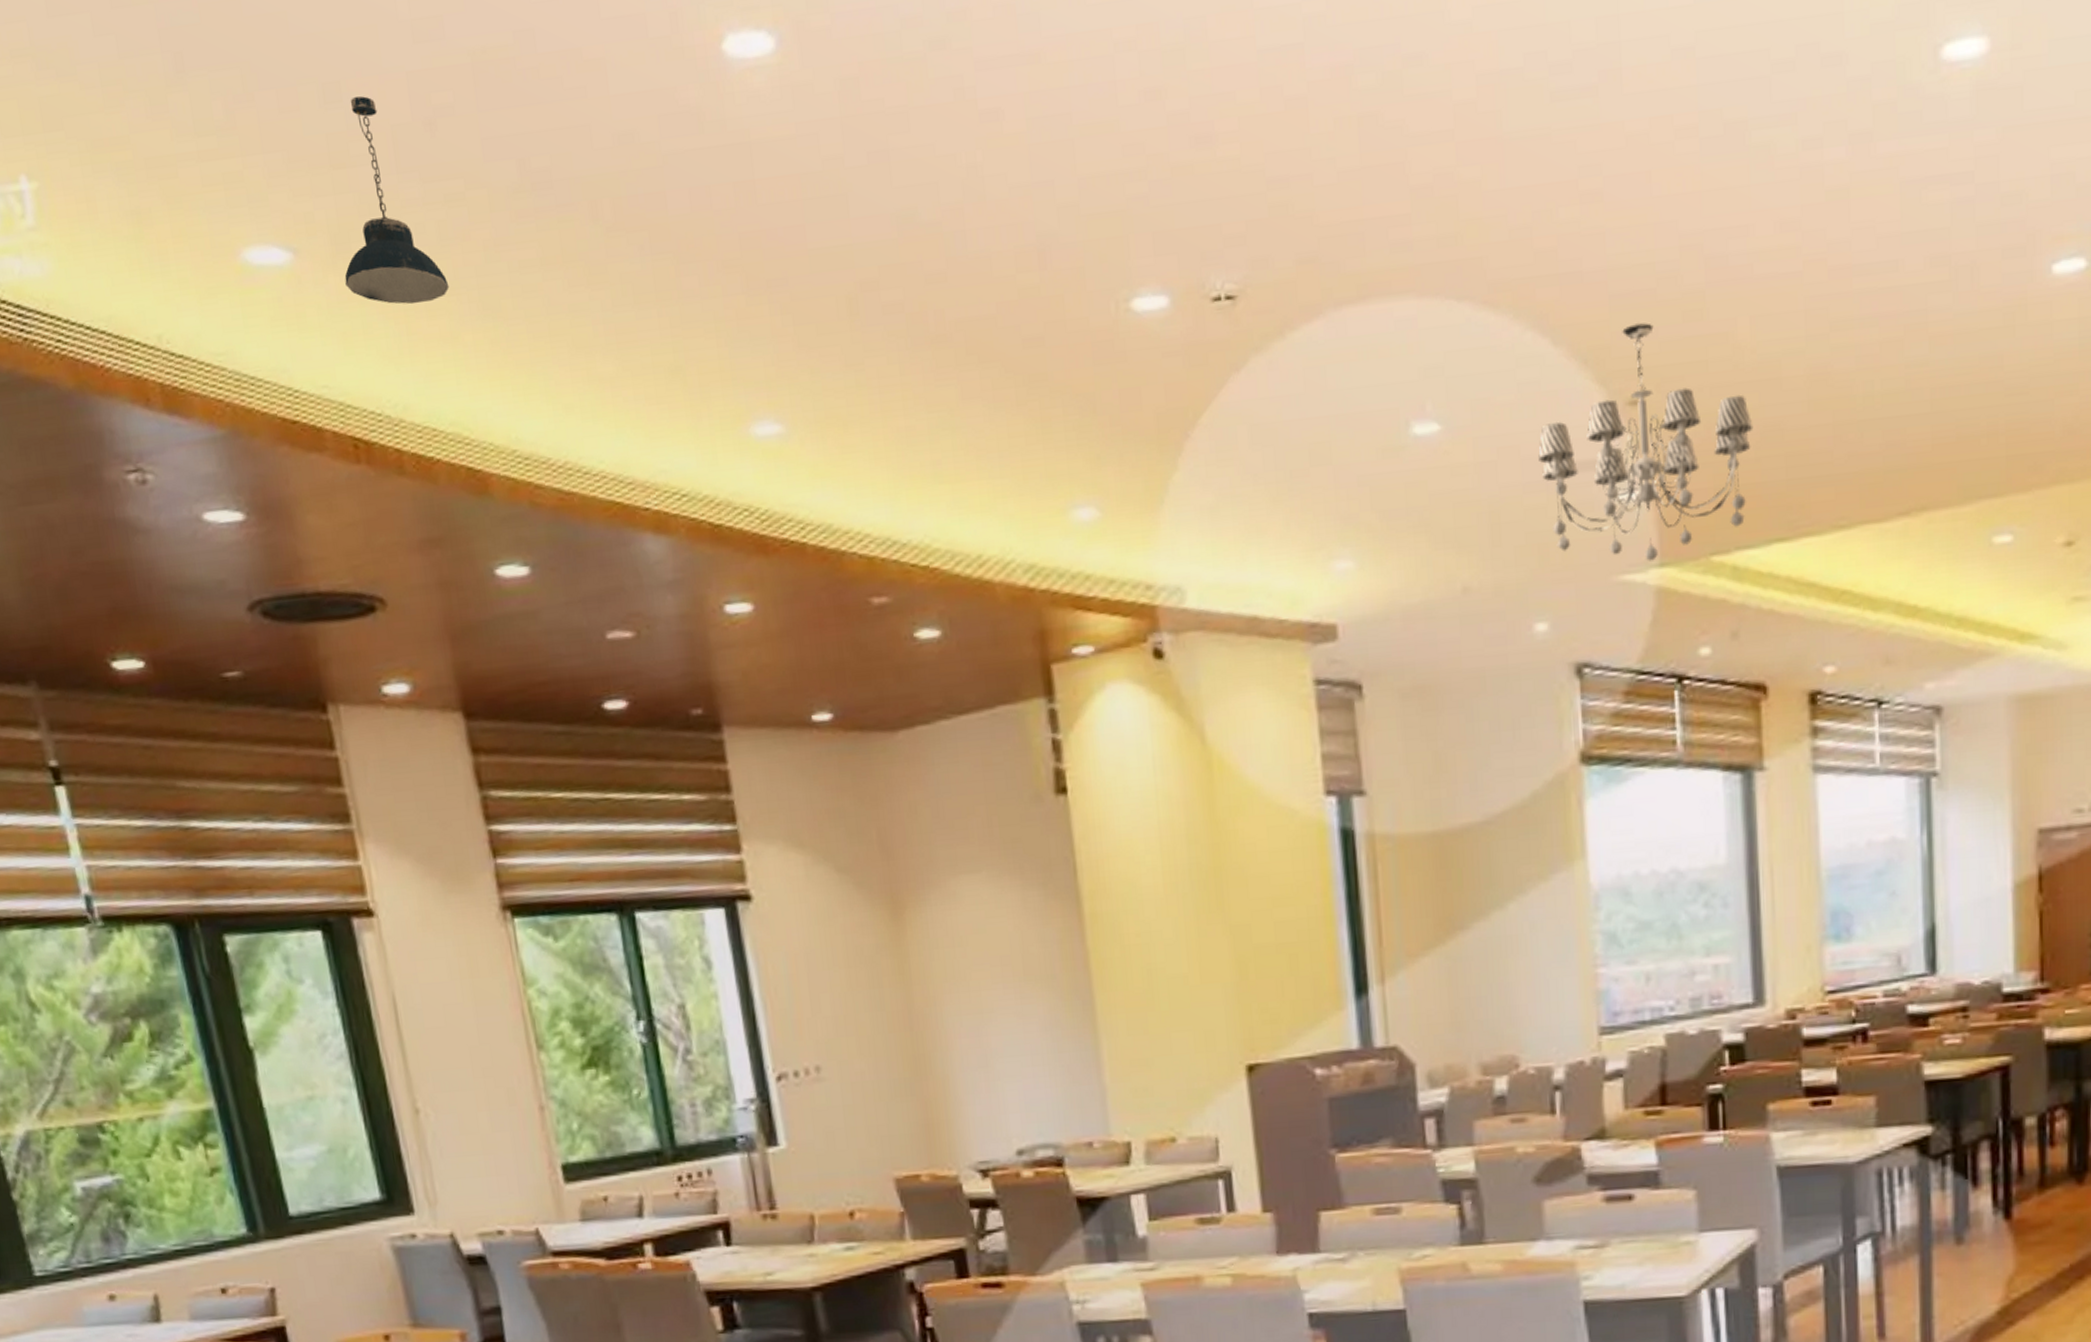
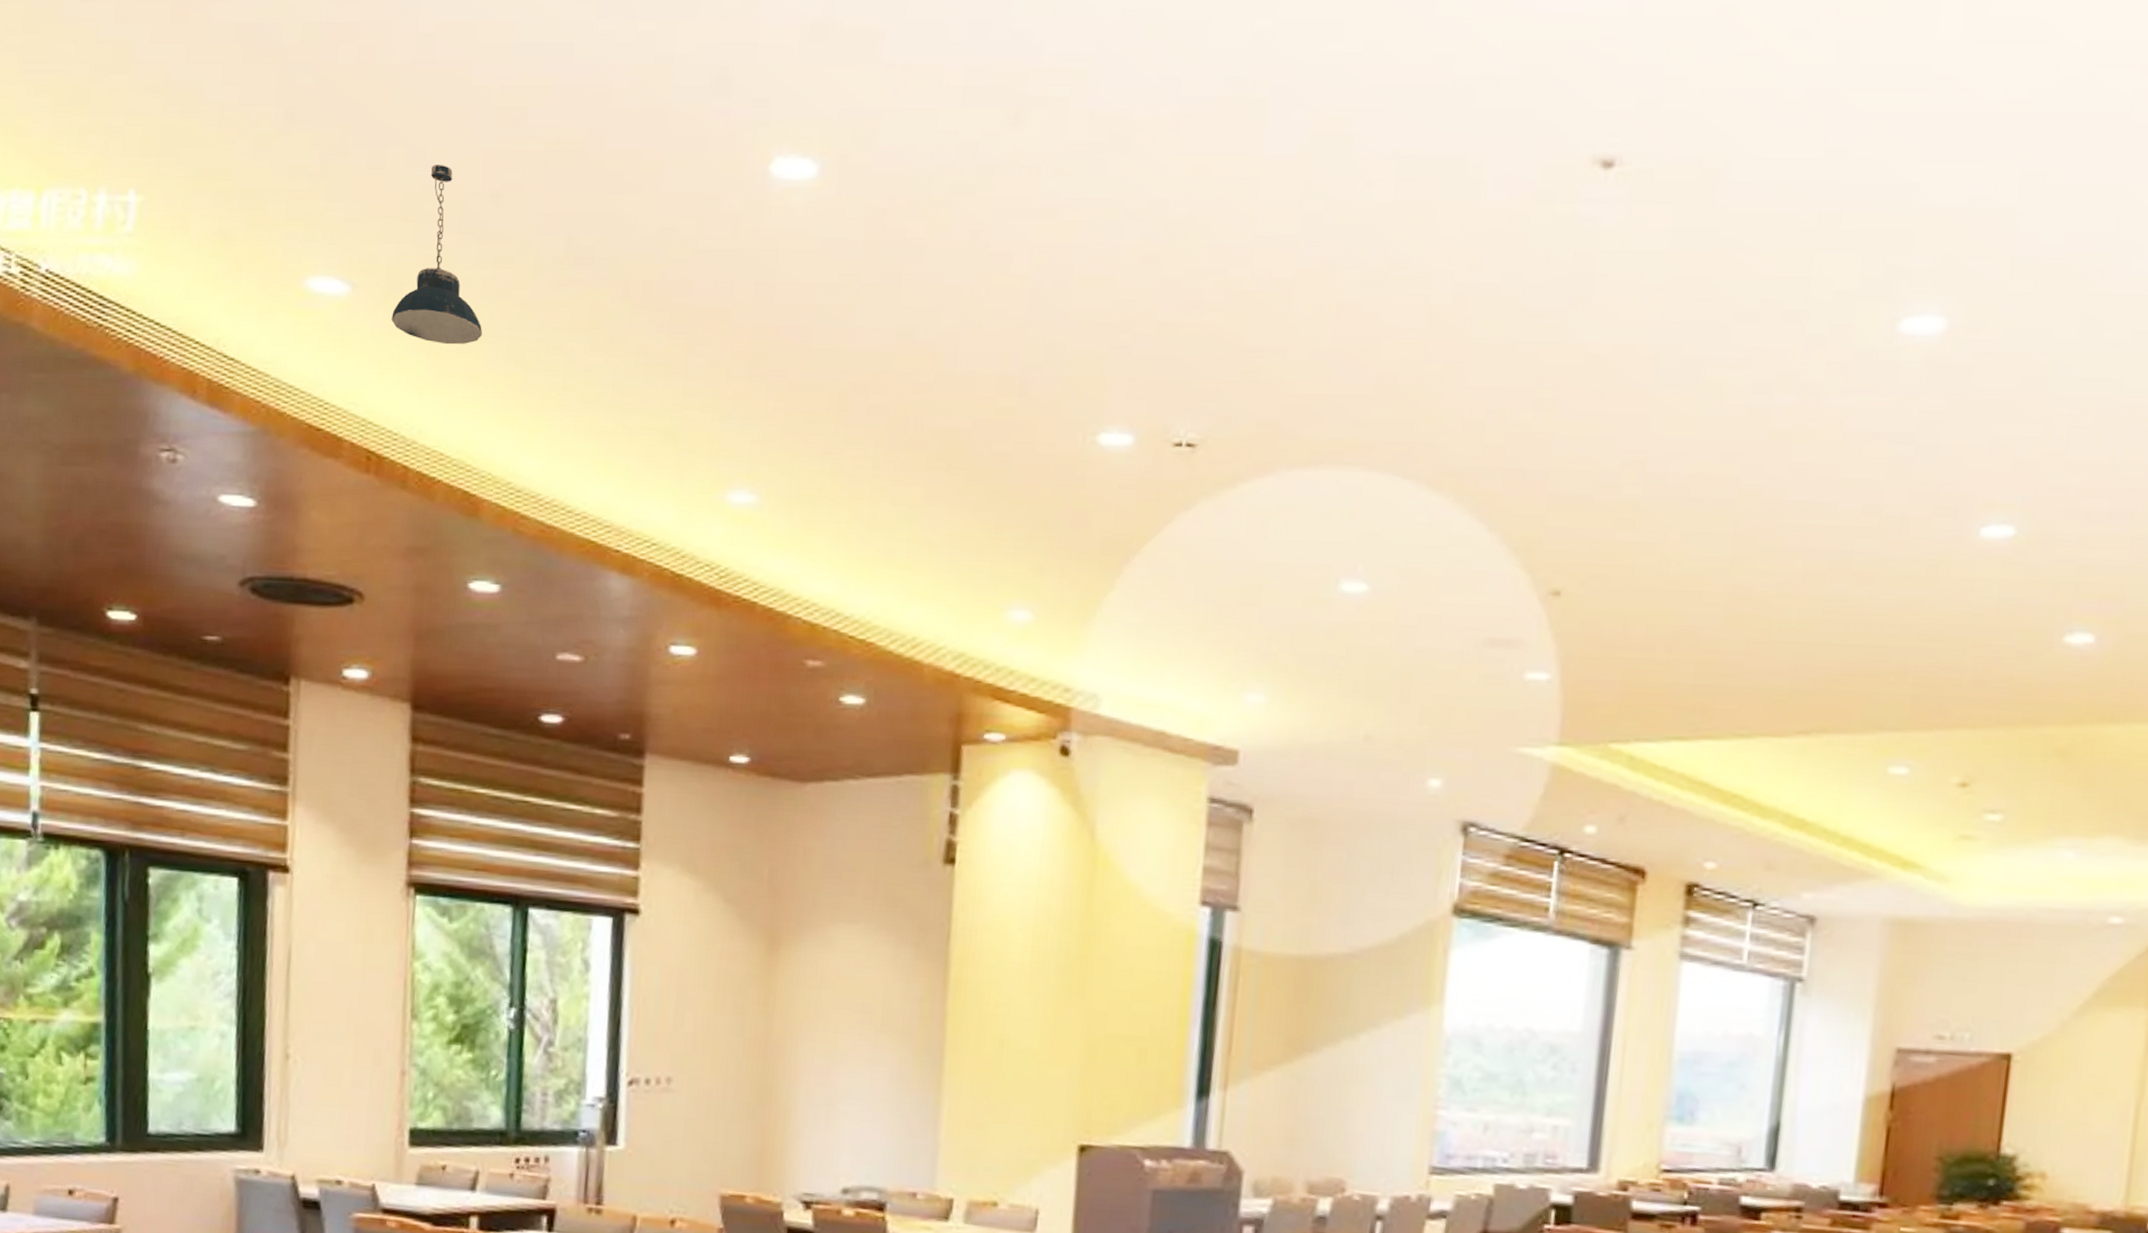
chandelier: present [1538,323,1754,561] -> none [1457,523,1669,739]

